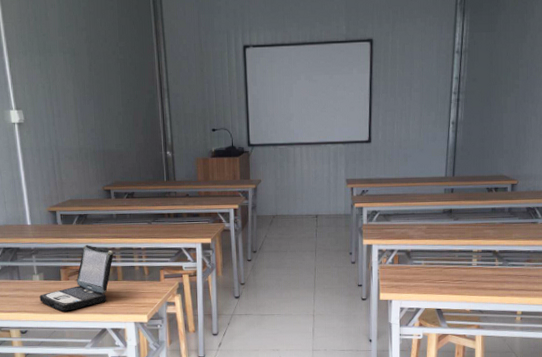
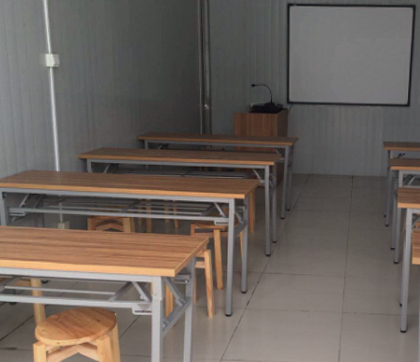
laptop: present [39,245,114,312] -> none [64,195,144,262]

